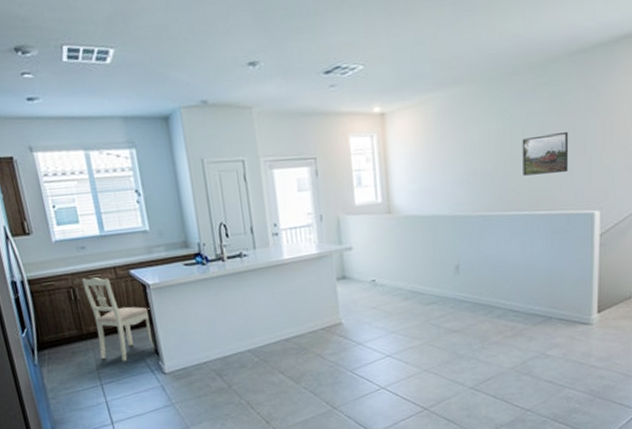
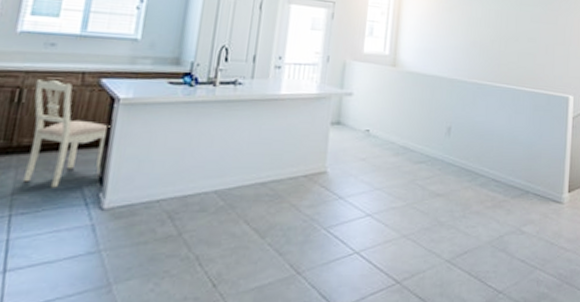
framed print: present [522,131,569,176] -> none [514,22,552,57]

